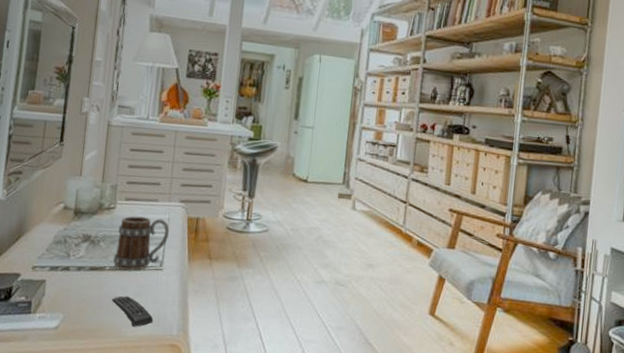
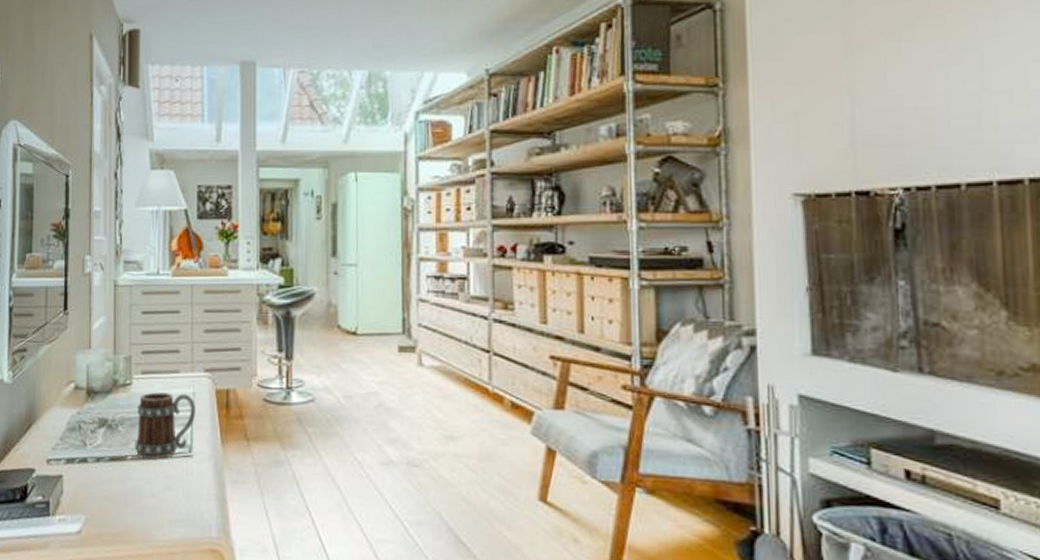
remote control: present [111,296,154,327] -> none [137,490,188,529]

